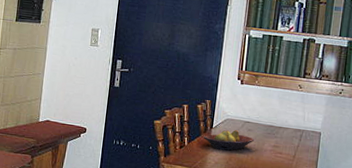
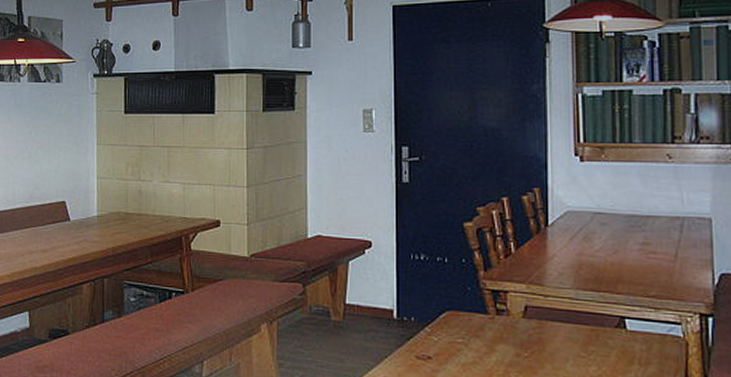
fruit bowl: present [203,129,254,151] -> none [536,224,611,255]

